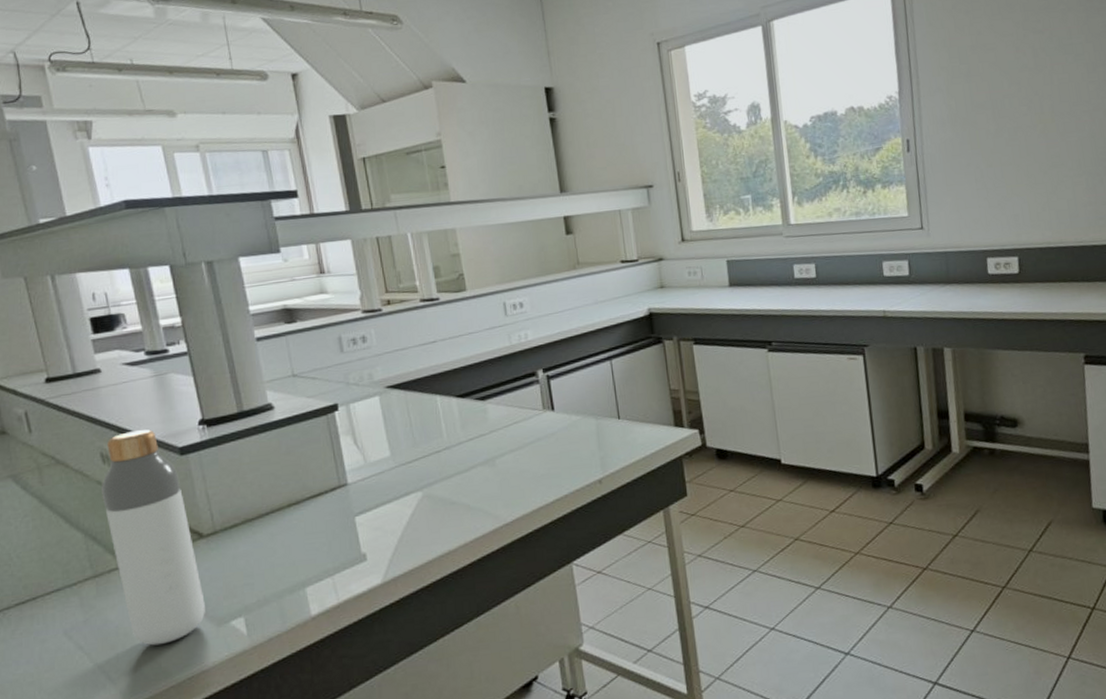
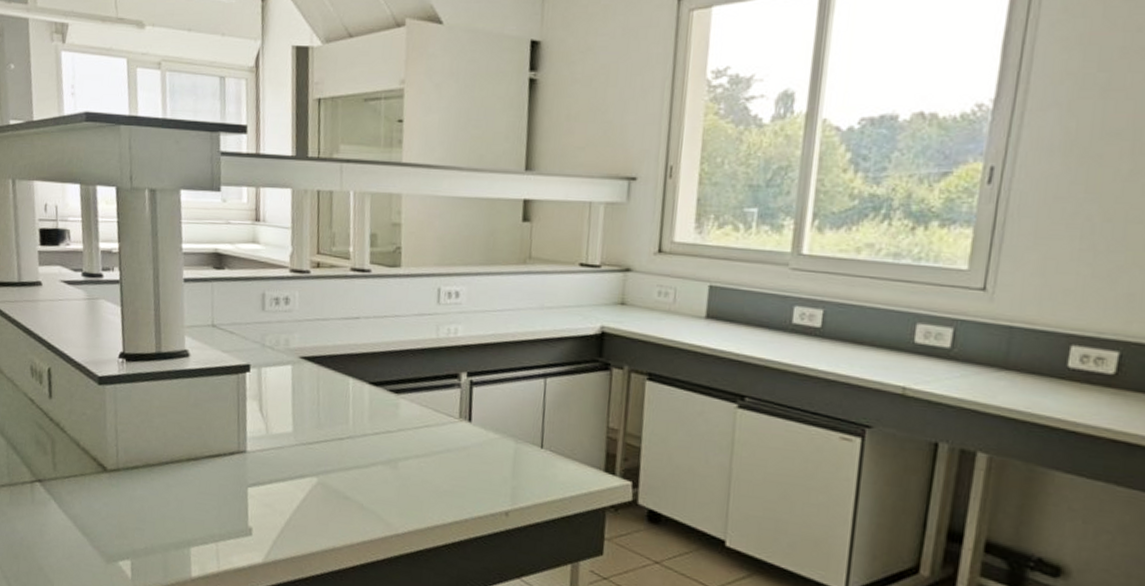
bottle: present [102,429,205,646] -> none [26,350,99,567]

